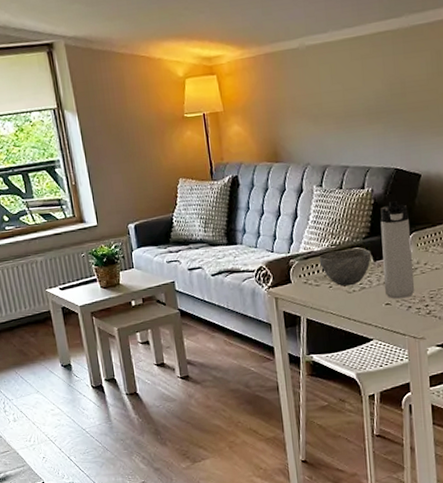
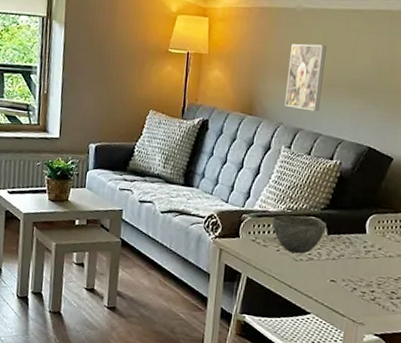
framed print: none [302,78,341,147] -> present [285,44,327,112]
thermos bottle: present [380,201,415,299] -> none [332,178,373,279]

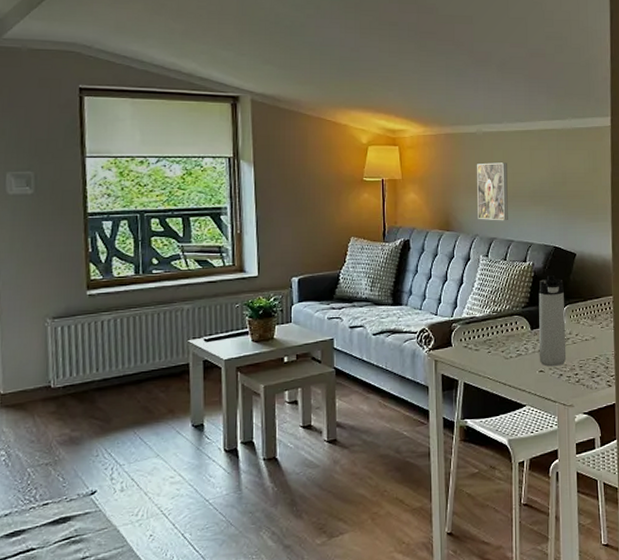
bowl: present [272,215,327,254] -> none [480,317,529,352]
thermos bottle: none [332,178,373,279] -> present [538,275,567,367]

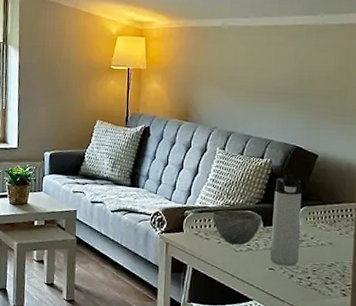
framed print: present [477,162,508,221] -> none [217,57,251,116]
bowl: none [480,317,529,352] -> present [212,210,262,245]

